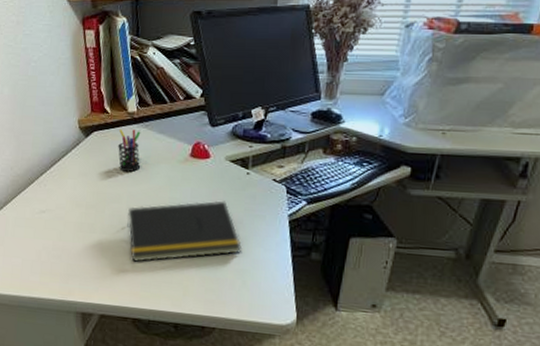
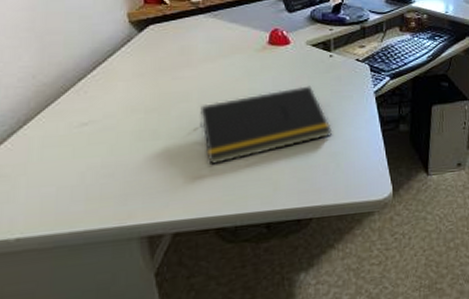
pen holder: present [117,129,141,172] -> none [180,20,211,66]

